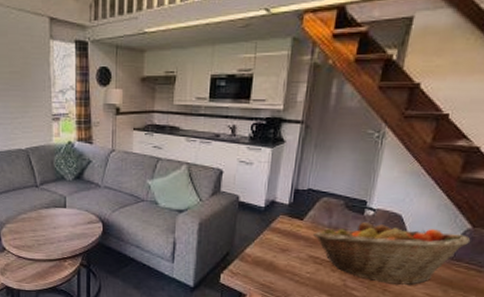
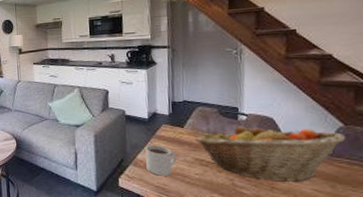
mug: none [254,238,290,273] -> present [145,145,177,176]

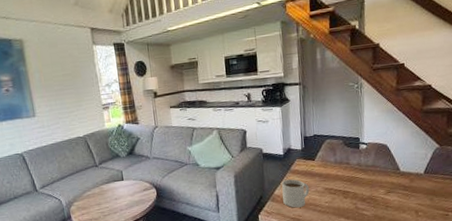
fruit basket: present [194,124,346,182] -> none [324,152,441,201]

